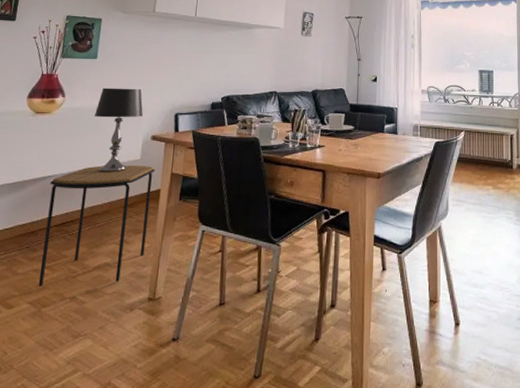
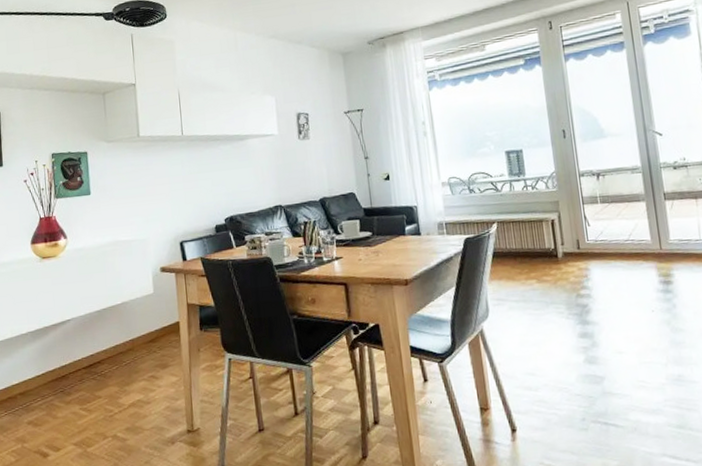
side table: present [38,165,155,287] -> none [70,299,175,428]
table lamp: present [94,88,143,173] -> none [99,220,147,311]

